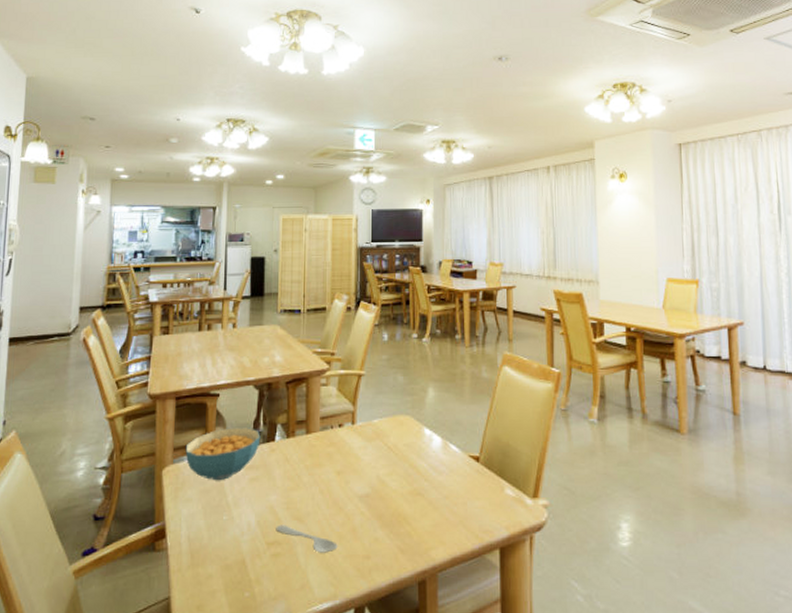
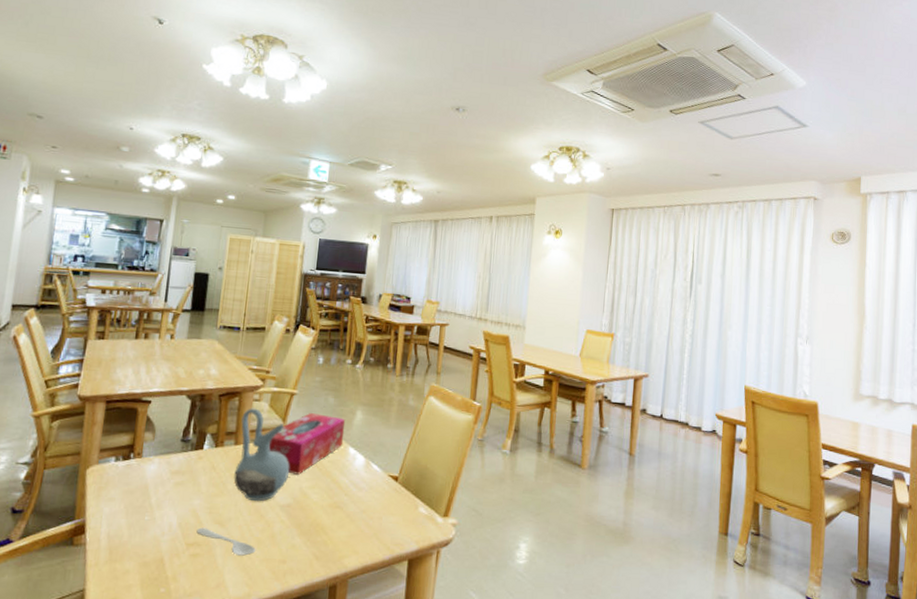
cereal bowl: present [185,428,261,481] -> none [111,433,189,483]
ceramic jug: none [308,393,364,494] -> present [233,408,289,502]
tissue box: none [340,394,418,461] -> present [268,413,346,475]

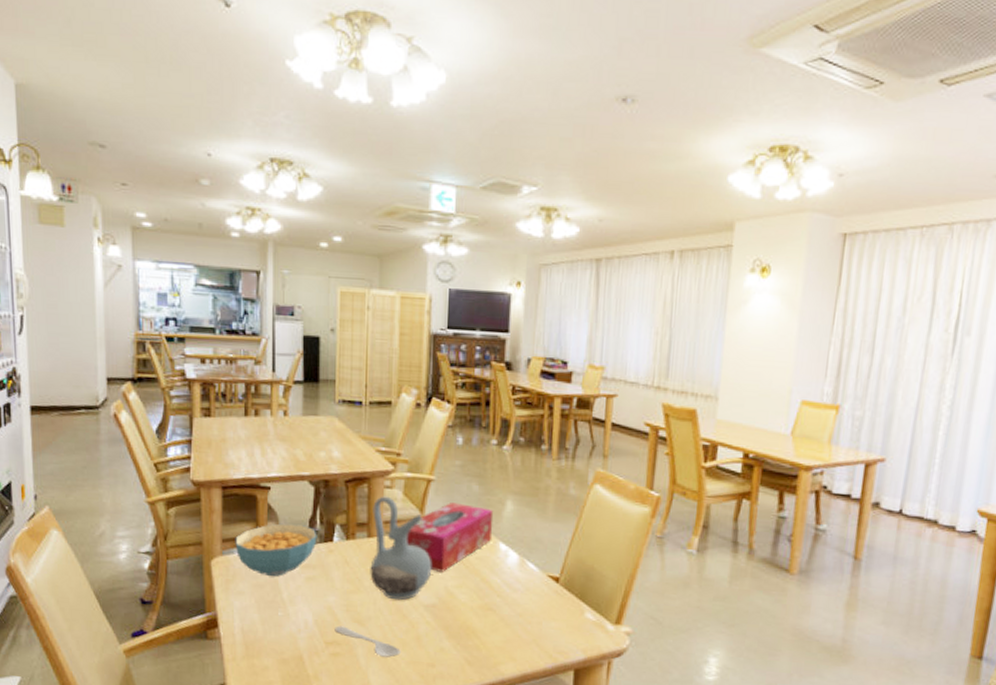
cereal bowl: none [111,433,189,483] -> present [235,523,317,577]

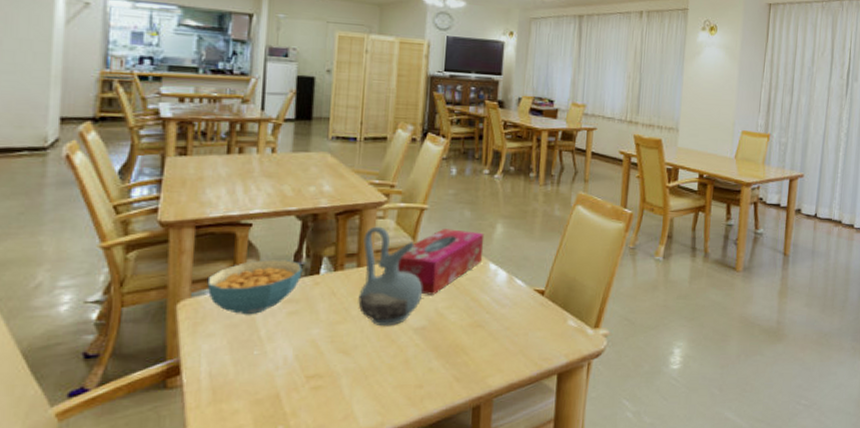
spoon: present [334,625,401,657] -> none [317,358,388,384]

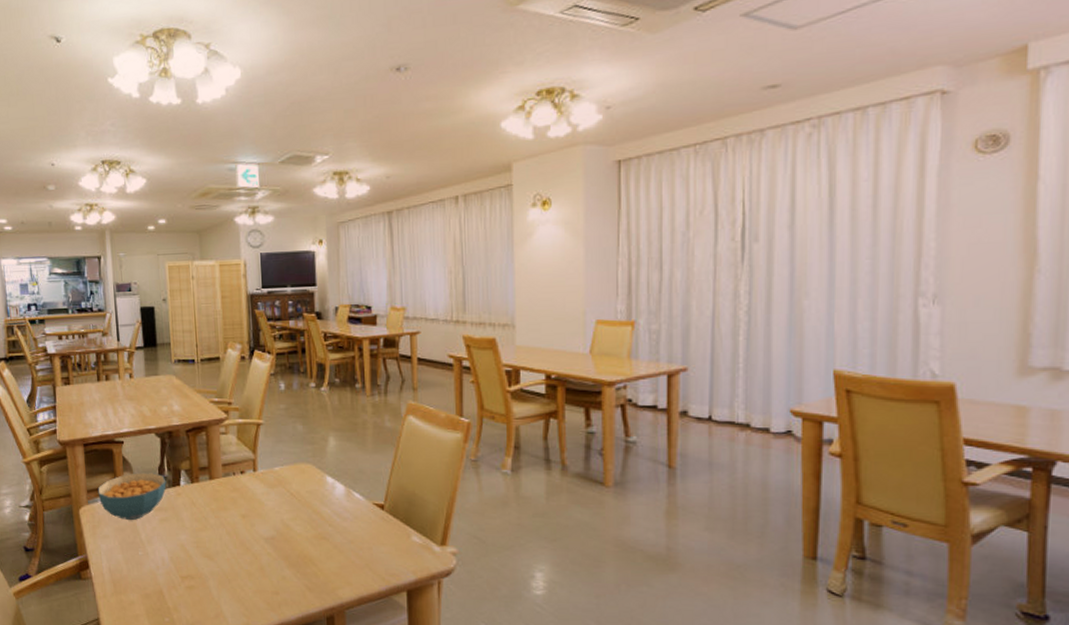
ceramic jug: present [358,226,422,327] -> none [212,441,268,535]
tissue box: present [397,229,485,295] -> none [242,443,320,507]

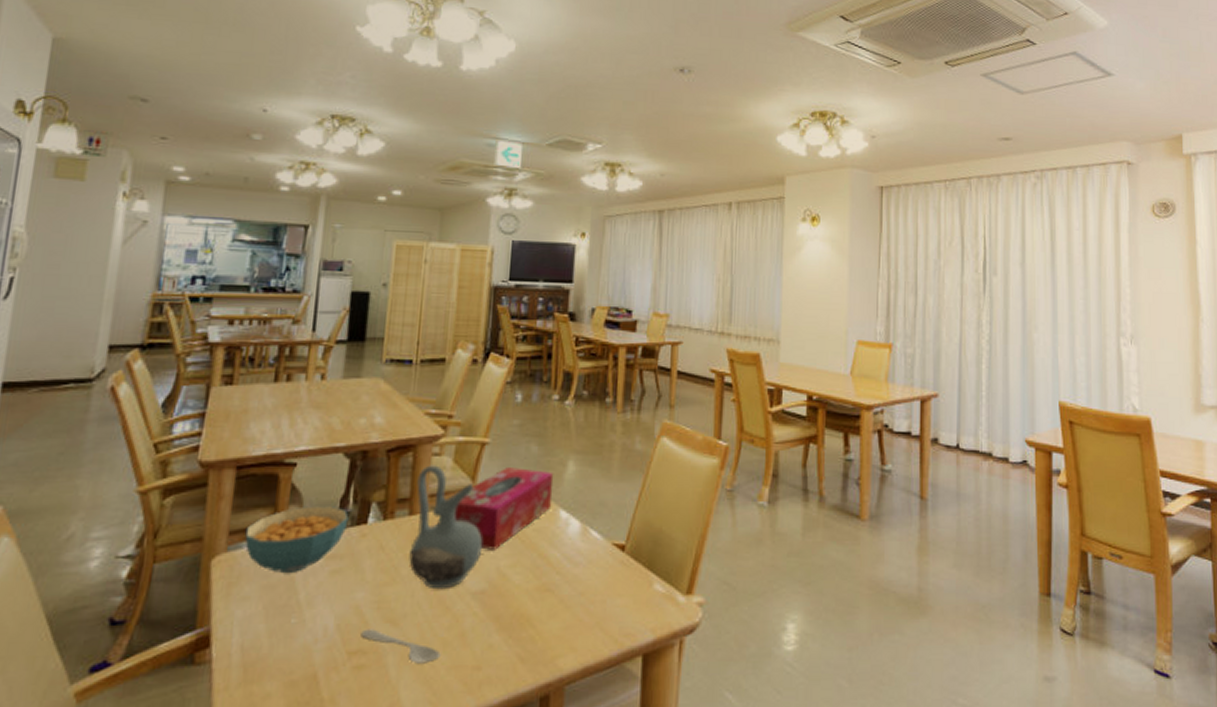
spoon: none [188,561,247,588] -> present [361,629,441,664]
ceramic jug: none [212,441,268,535] -> present [409,465,482,590]
tissue box: none [242,443,320,507] -> present [453,467,554,550]

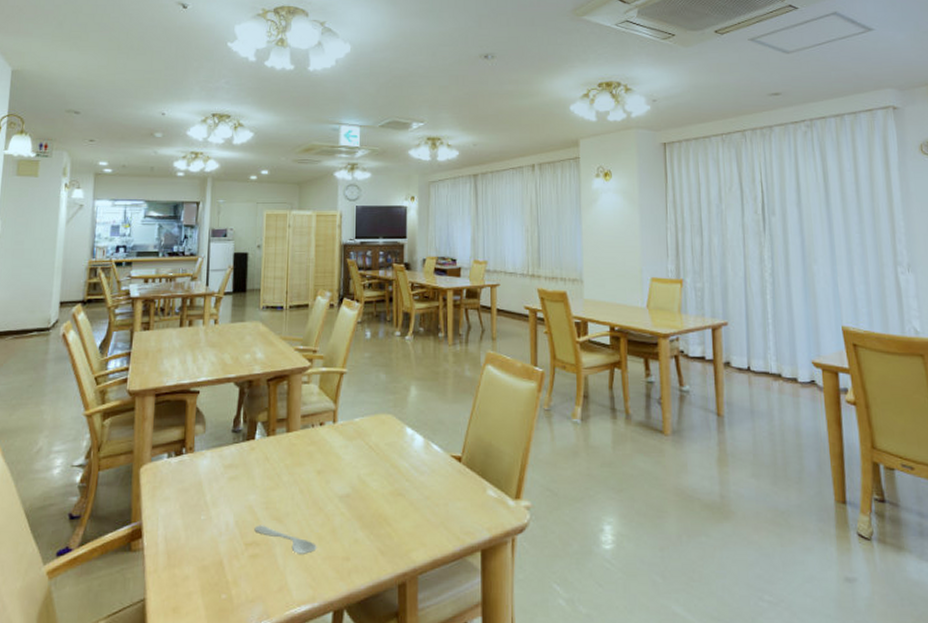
cereal bowl: present [245,506,349,574] -> none [164,425,241,480]
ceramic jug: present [409,465,482,590] -> none [288,391,345,493]
tissue box: present [453,467,554,550] -> none [321,392,400,461]

